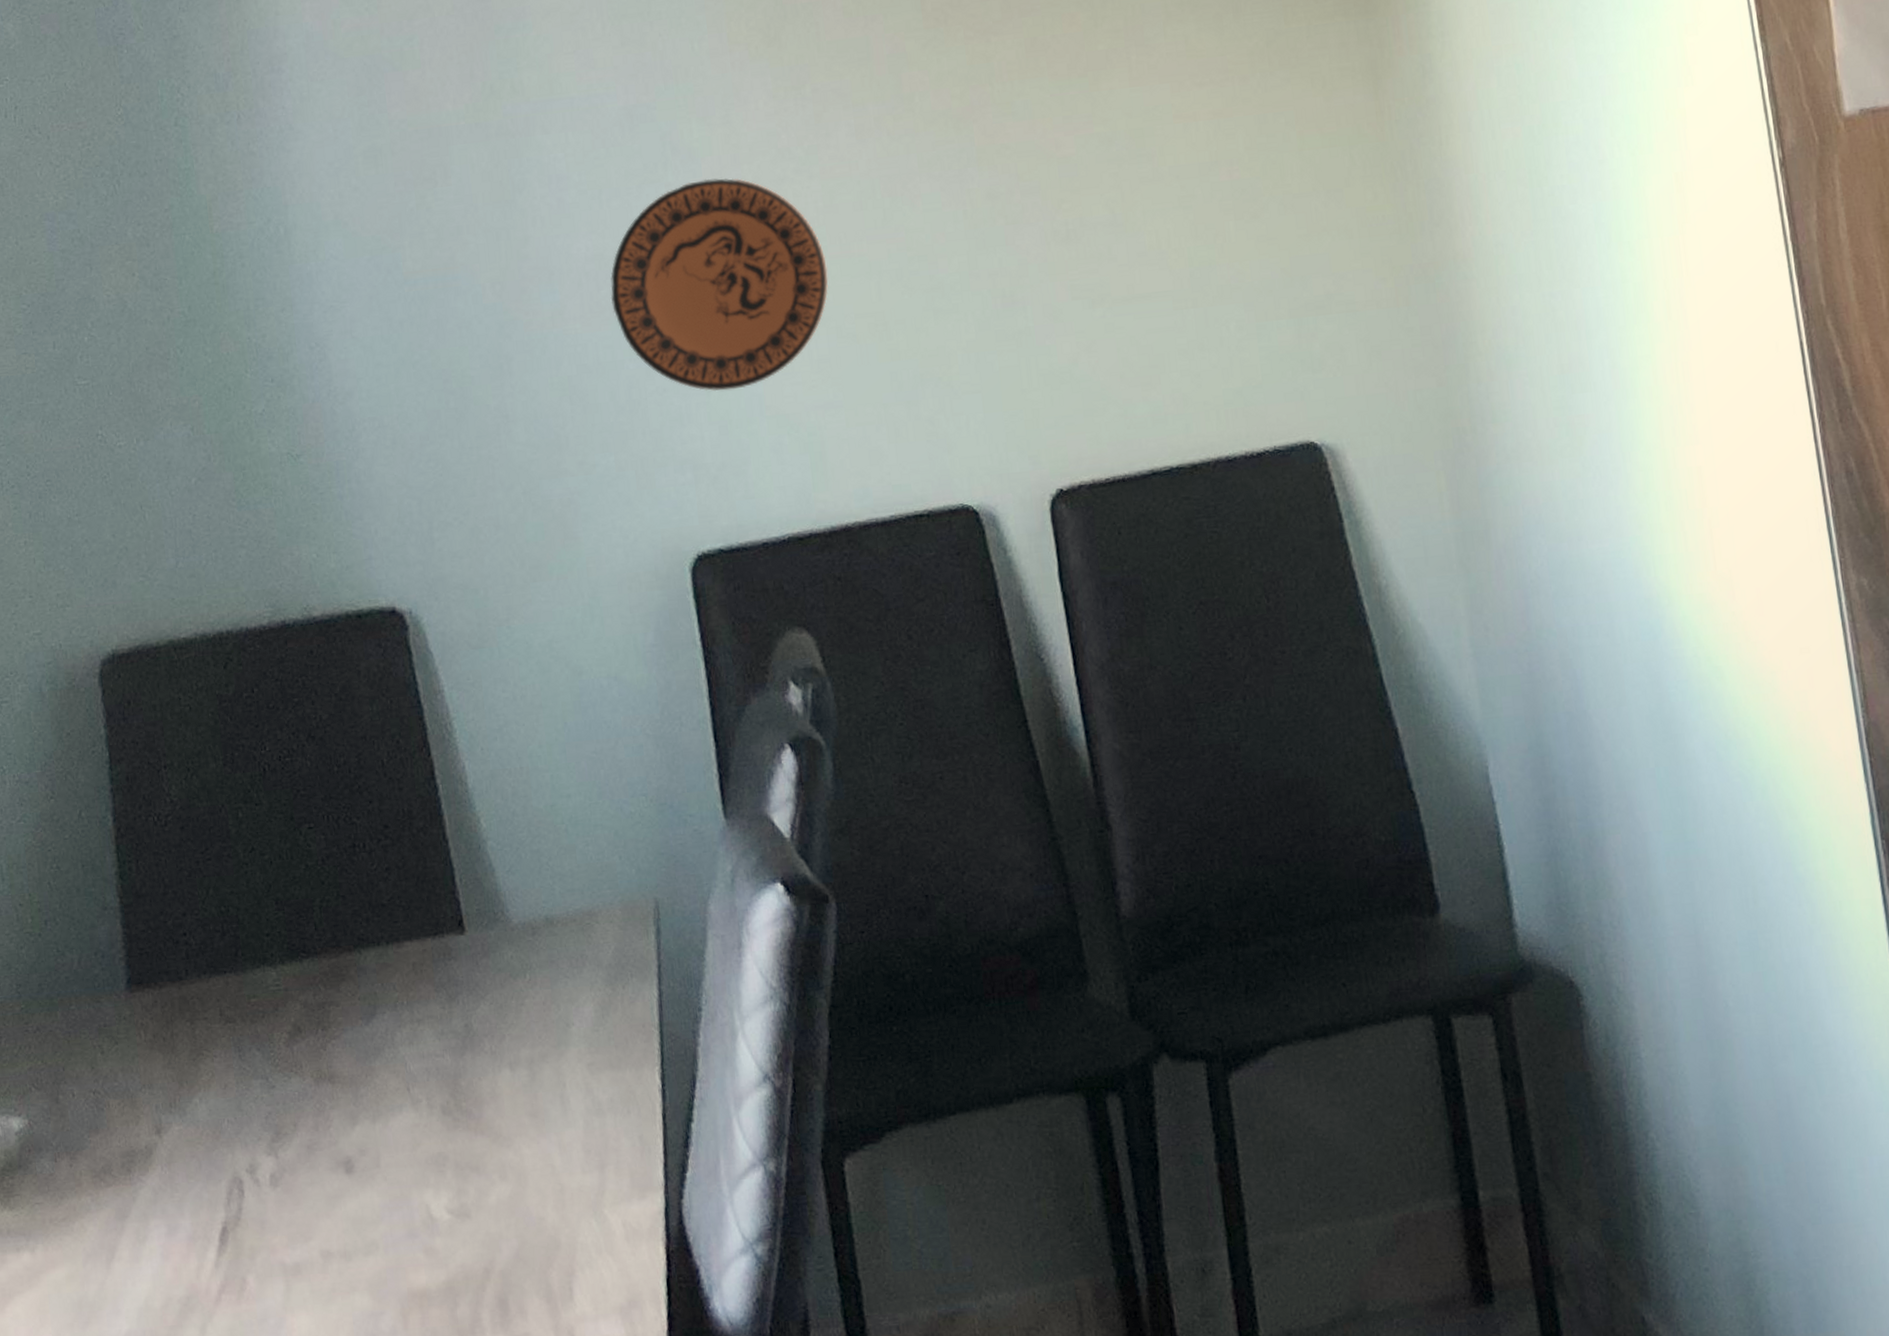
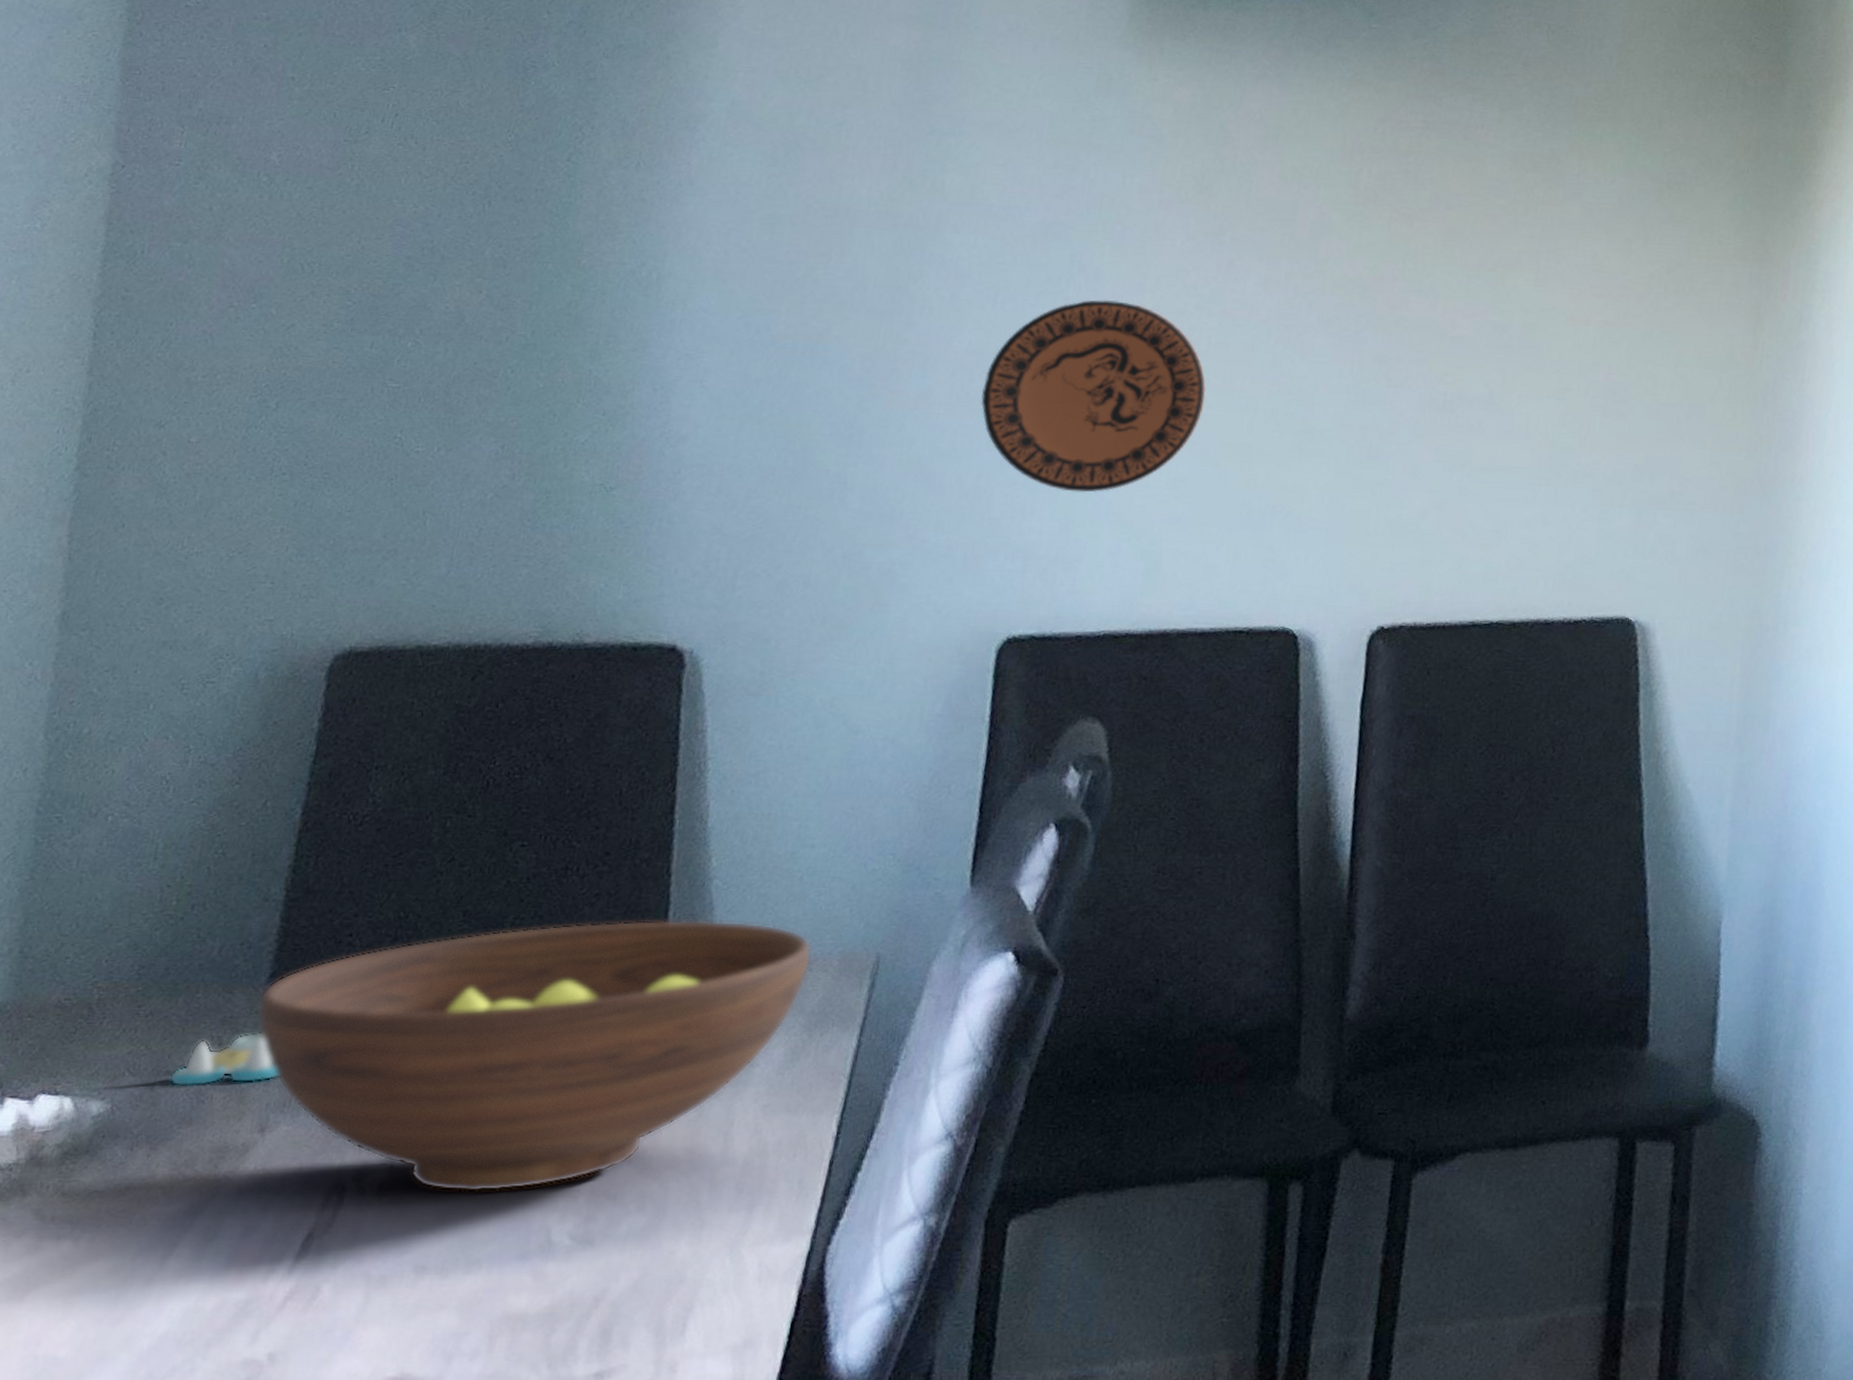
salt and pepper shaker set: none [68,1036,158,1098] -> present [169,1031,278,1087]
fruit bowl: none [123,880,597,1176] -> present [257,919,813,1193]

